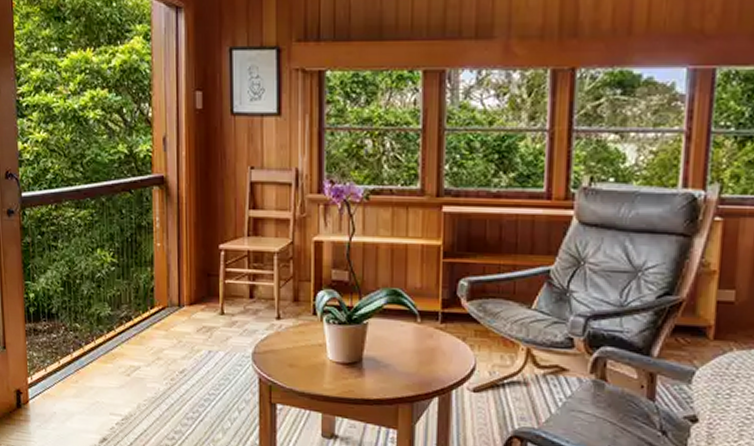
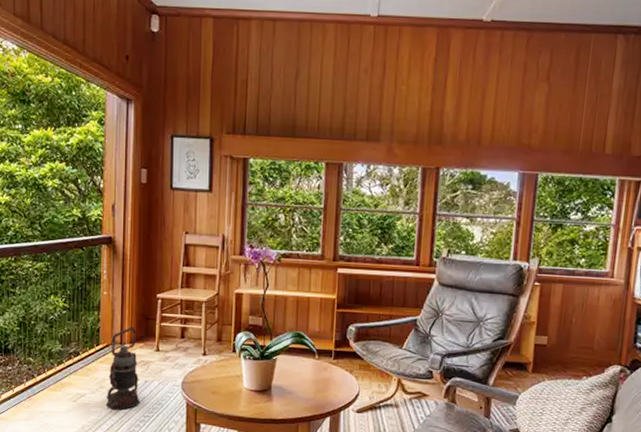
lantern: none [163,285,203,387] -> present [105,326,140,410]

